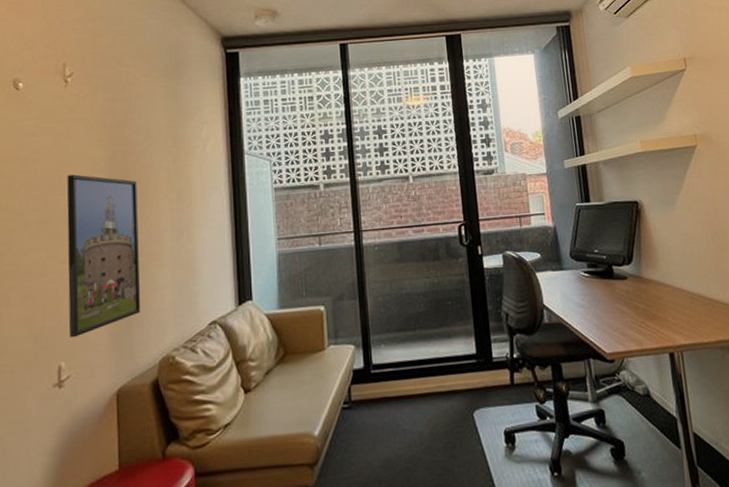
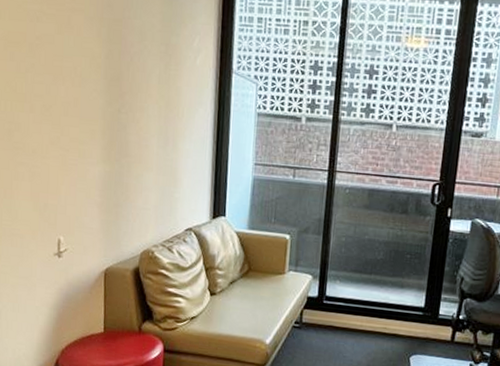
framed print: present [67,174,141,338] -> none [67,66,130,218]

